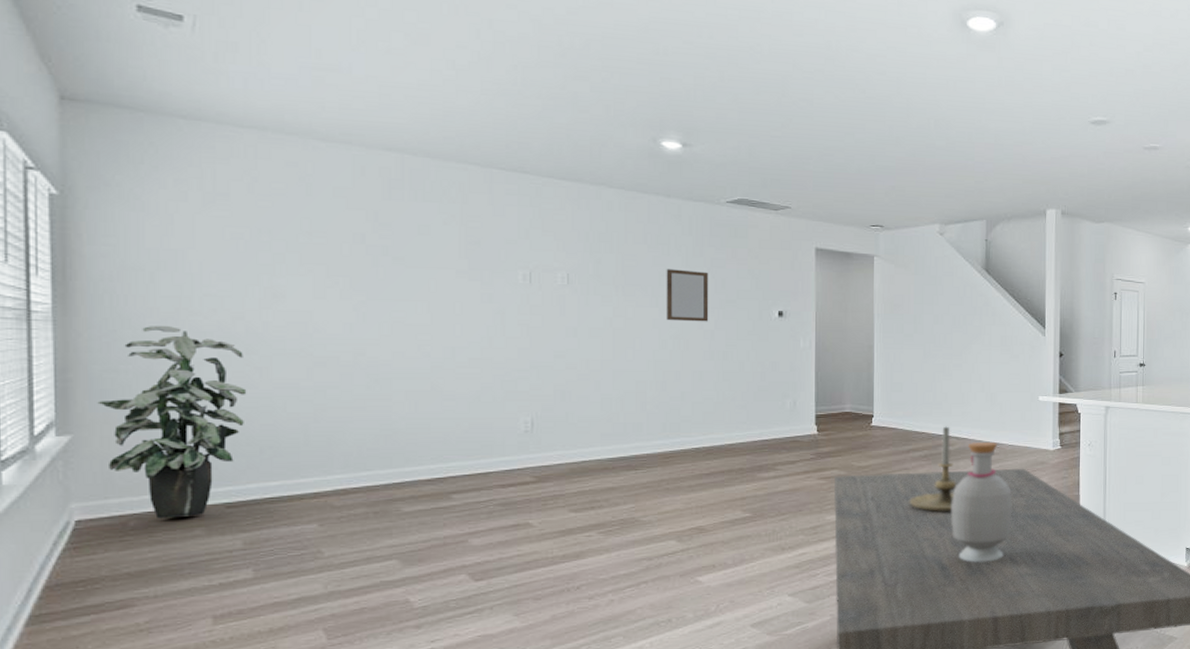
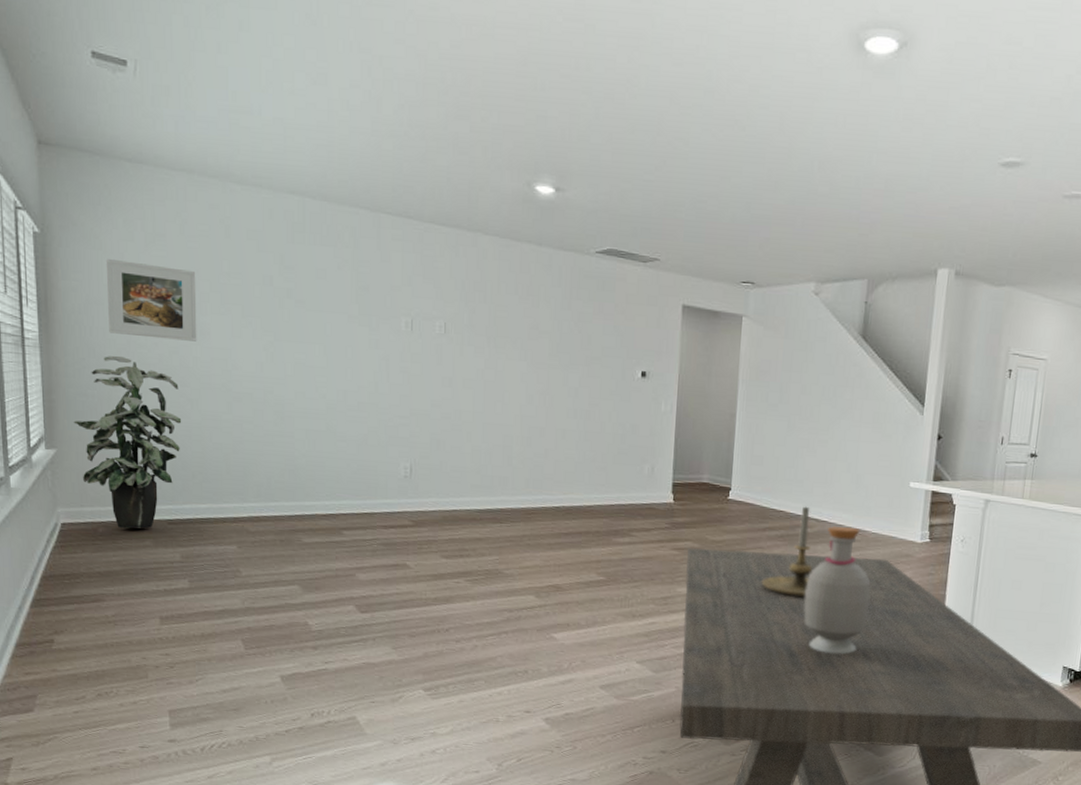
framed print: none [150,220,269,305] -> present [107,258,197,342]
home mirror: present [666,269,709,322] -> none [533,322,576,379]

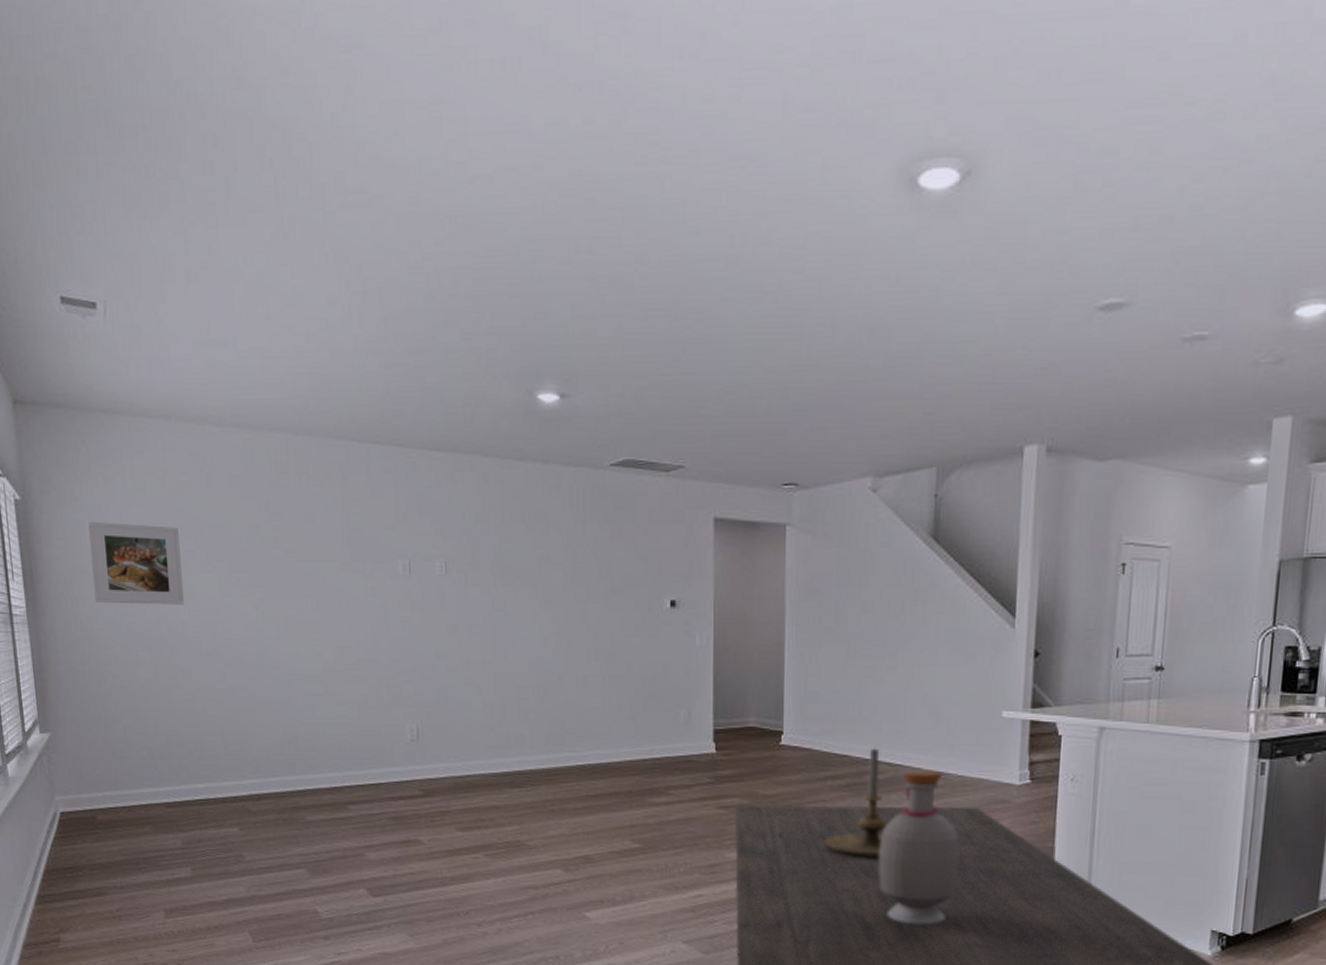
indoor plant: present [73,356,182,529] -> none [66,628,174,815]

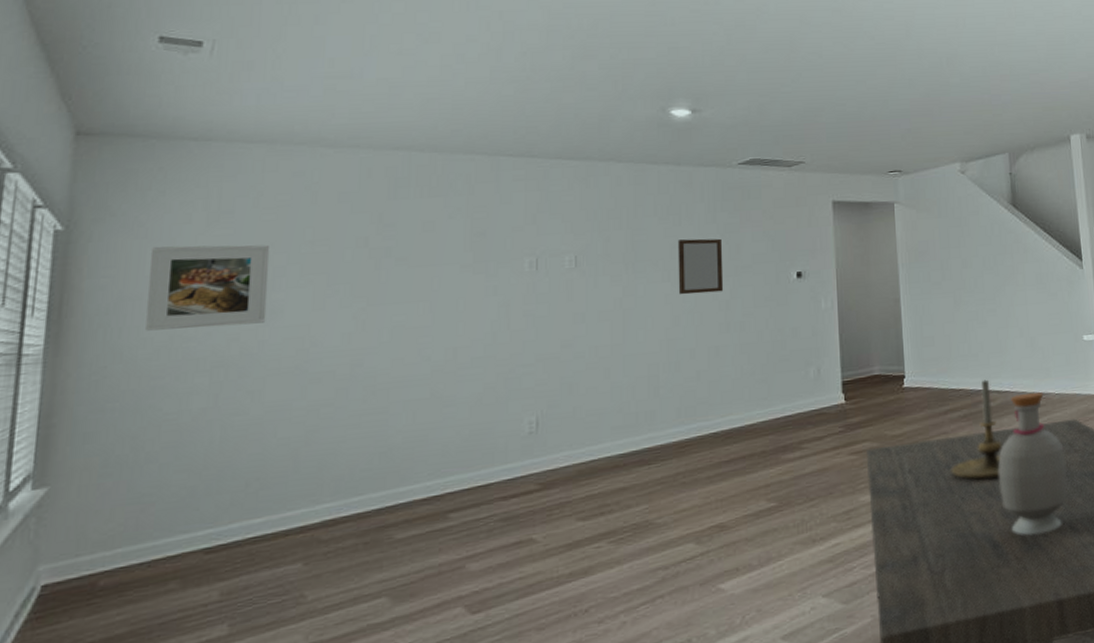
home mirror: none [545,552,593,615] -> present [677,238,724,295]

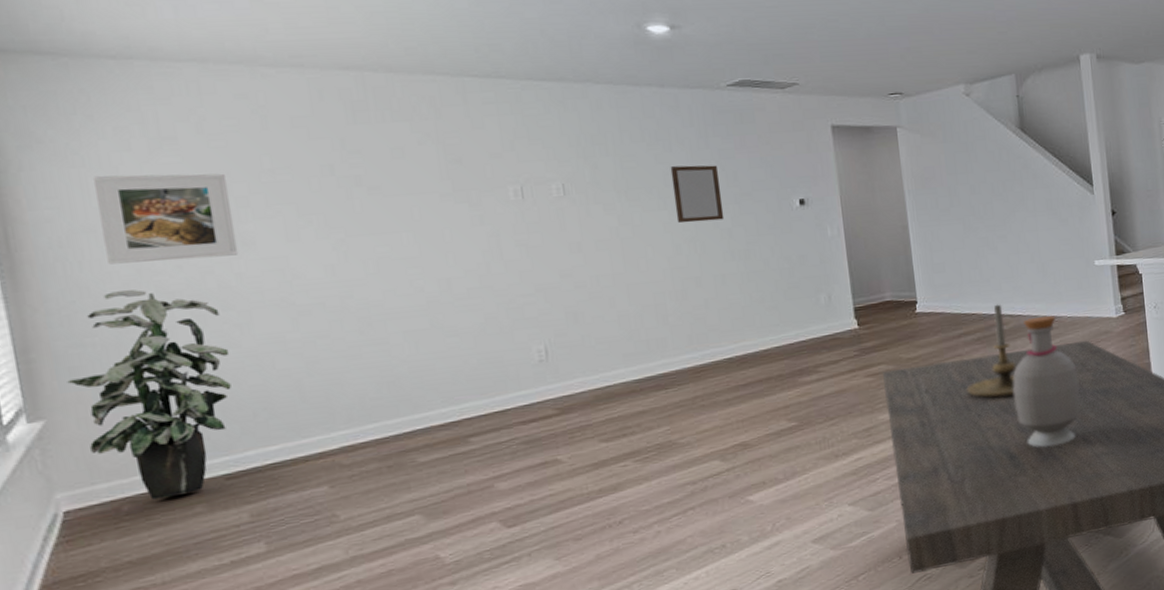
indoor plant: none [79,356,237,574] -> present [67,290,231,500]

